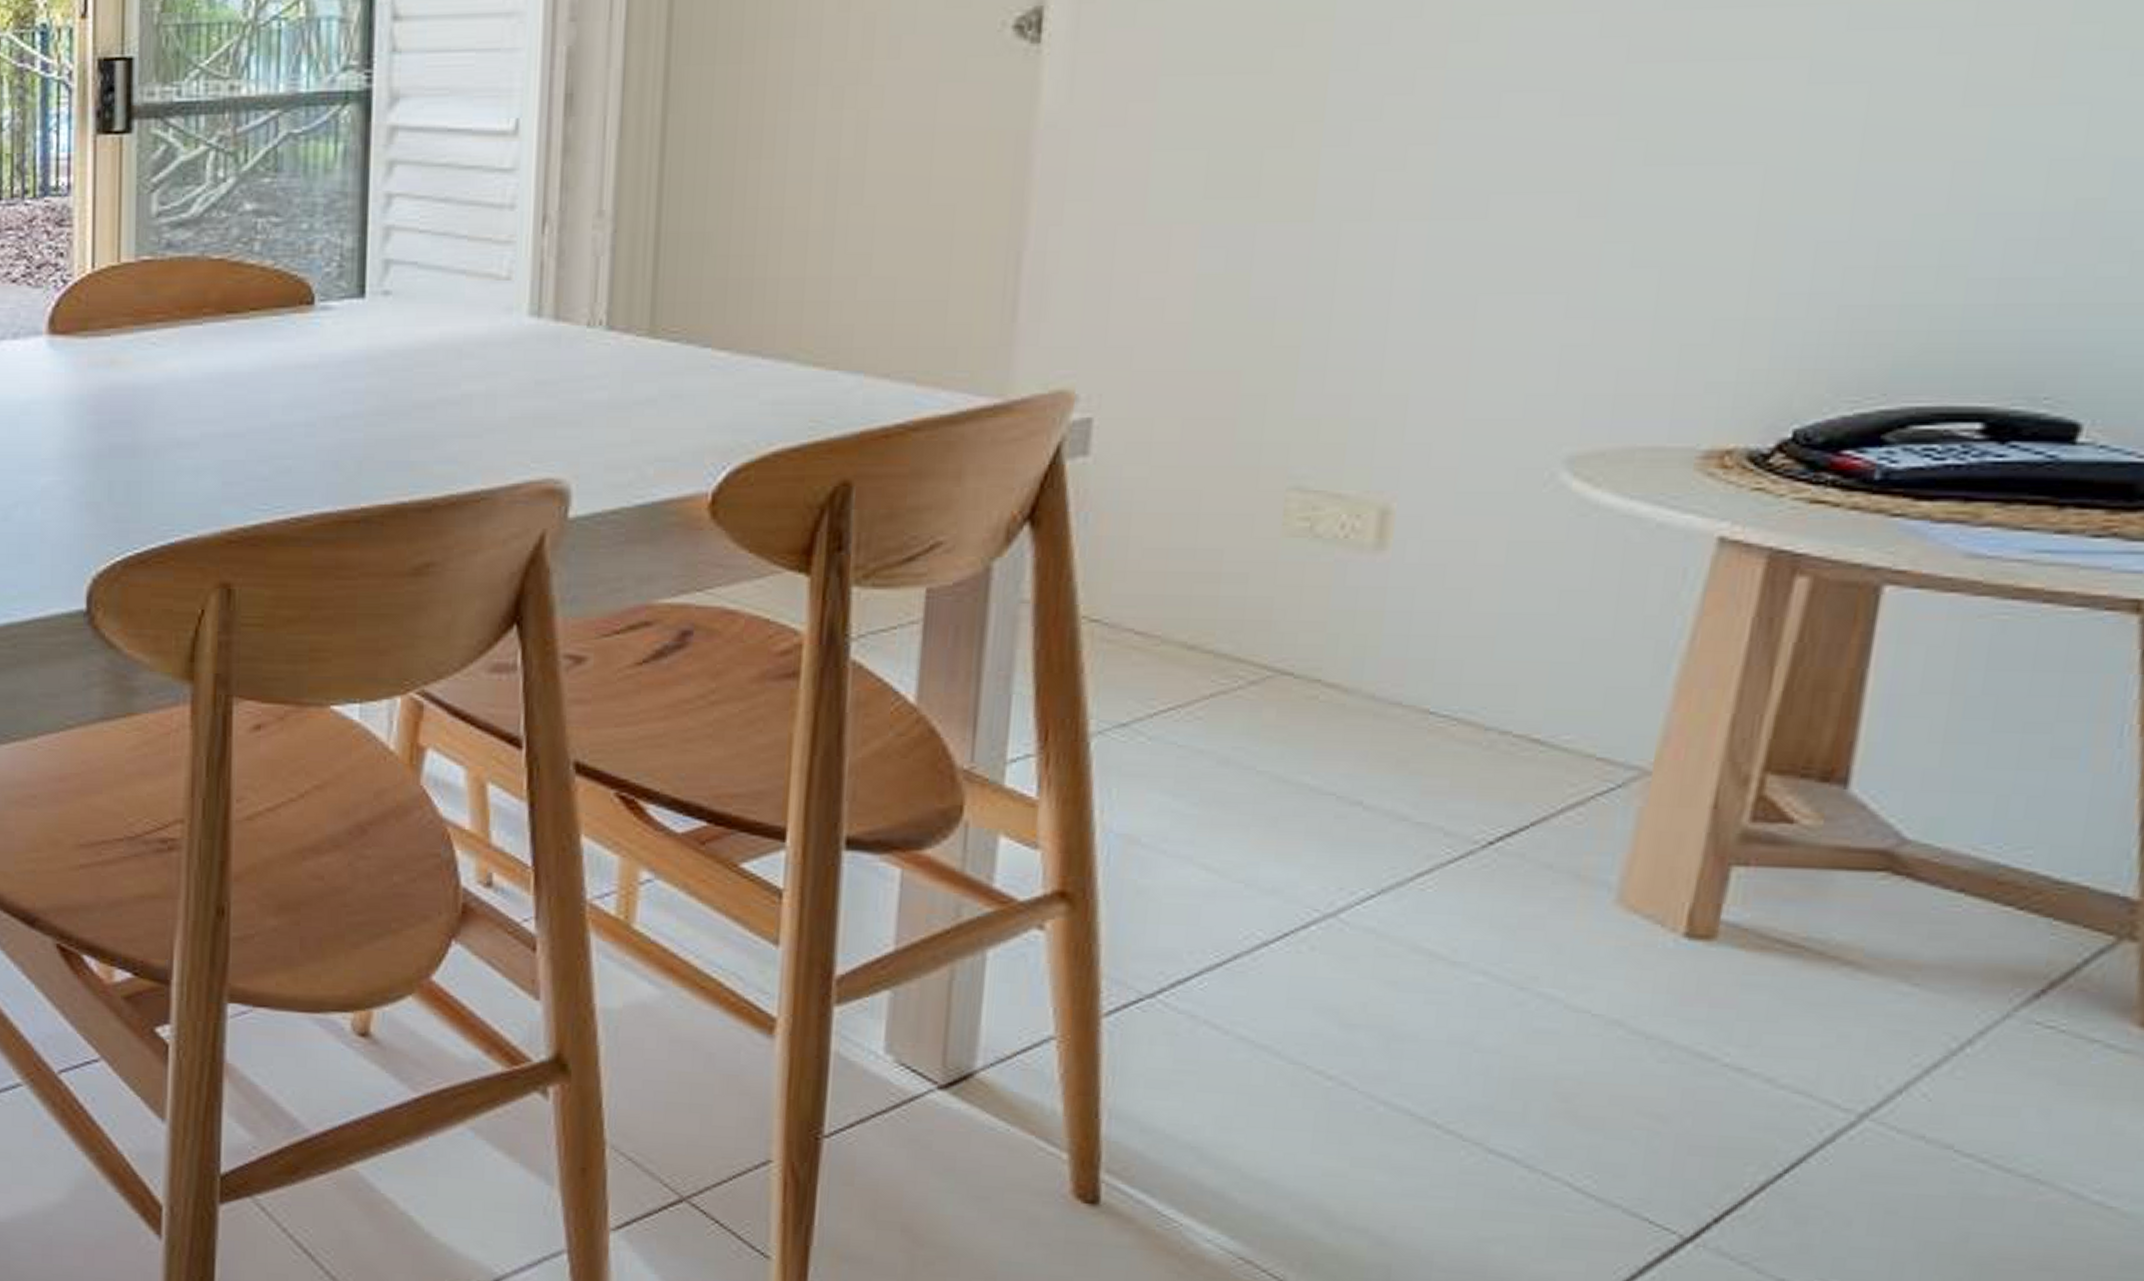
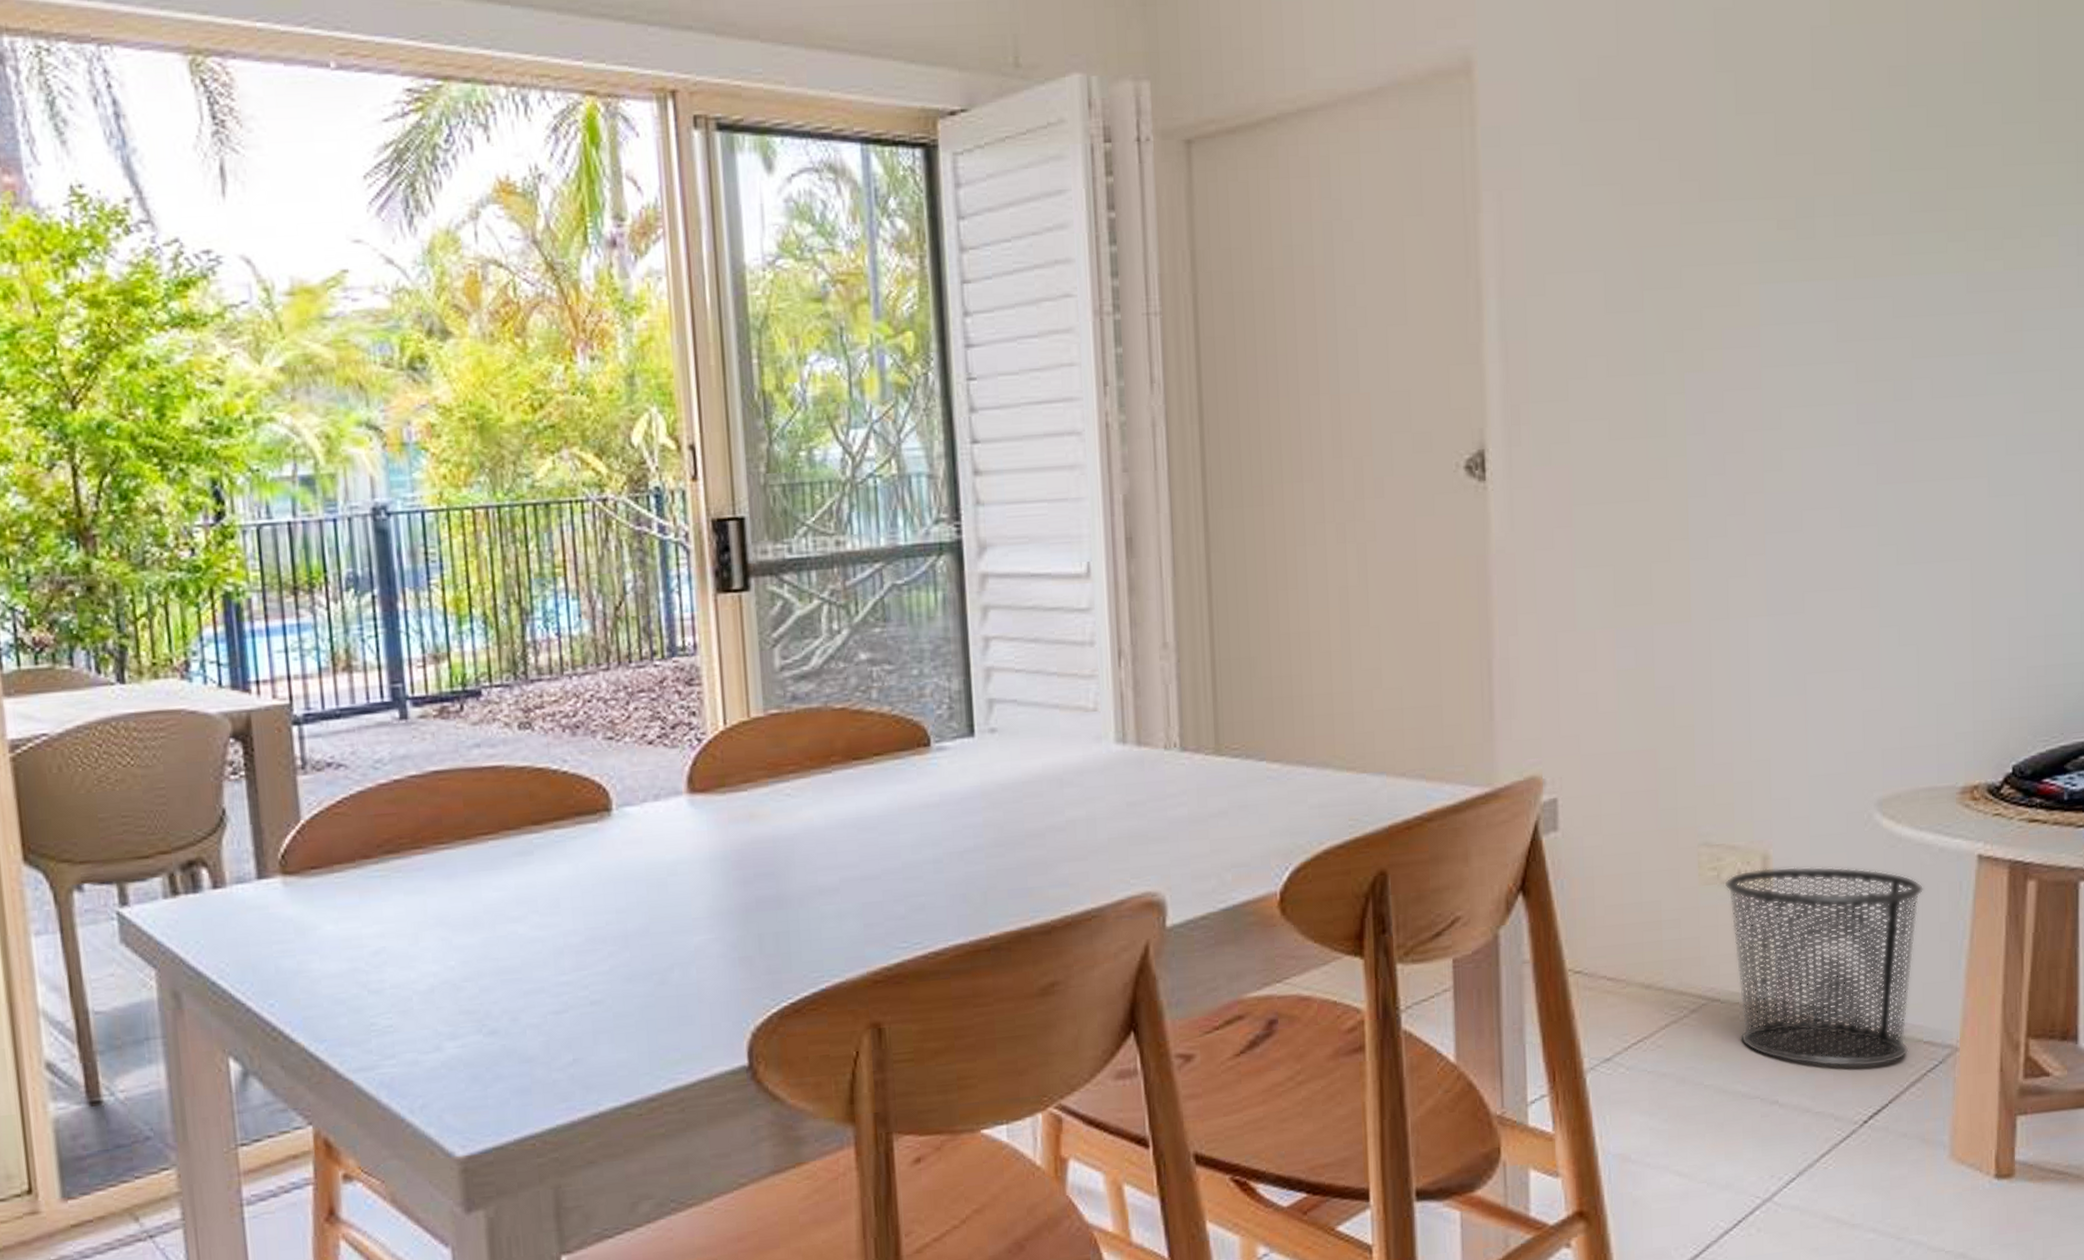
waste bin: none [1318,525,1626,779] -> present [1724,866,1924,1068]

